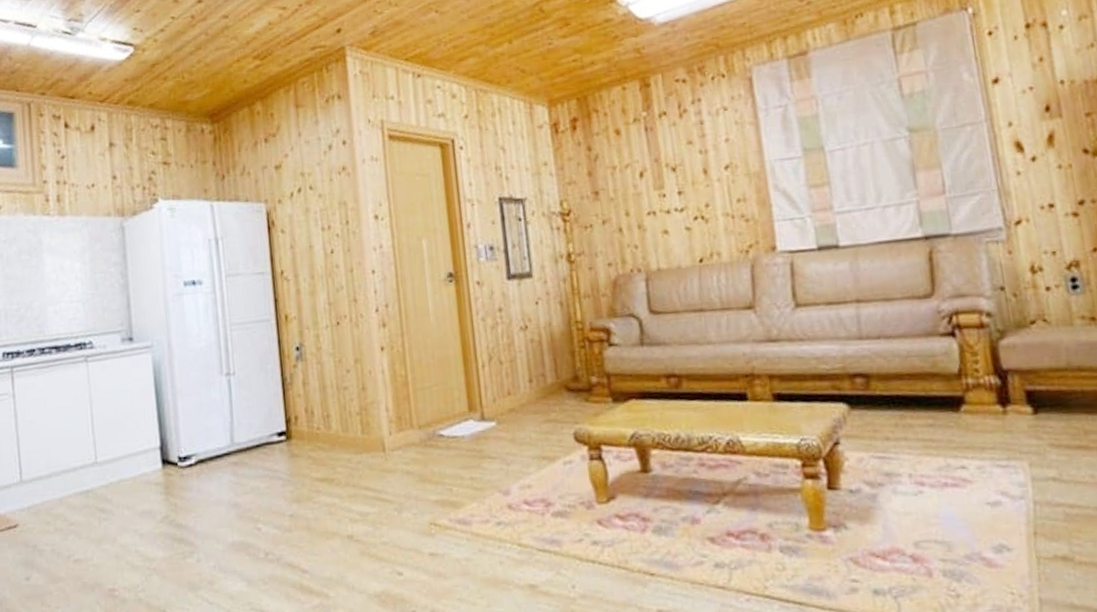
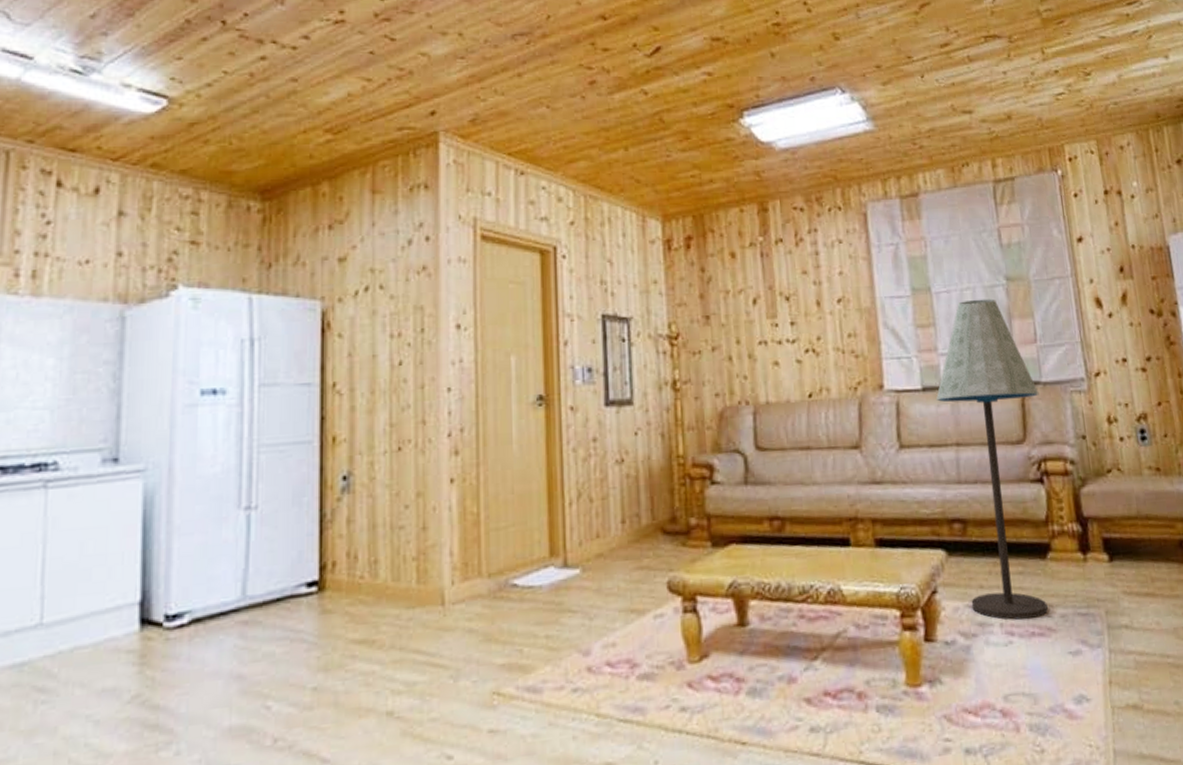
floor lamp: none [833,152,962,471] -> present [936,298,1048,620]

